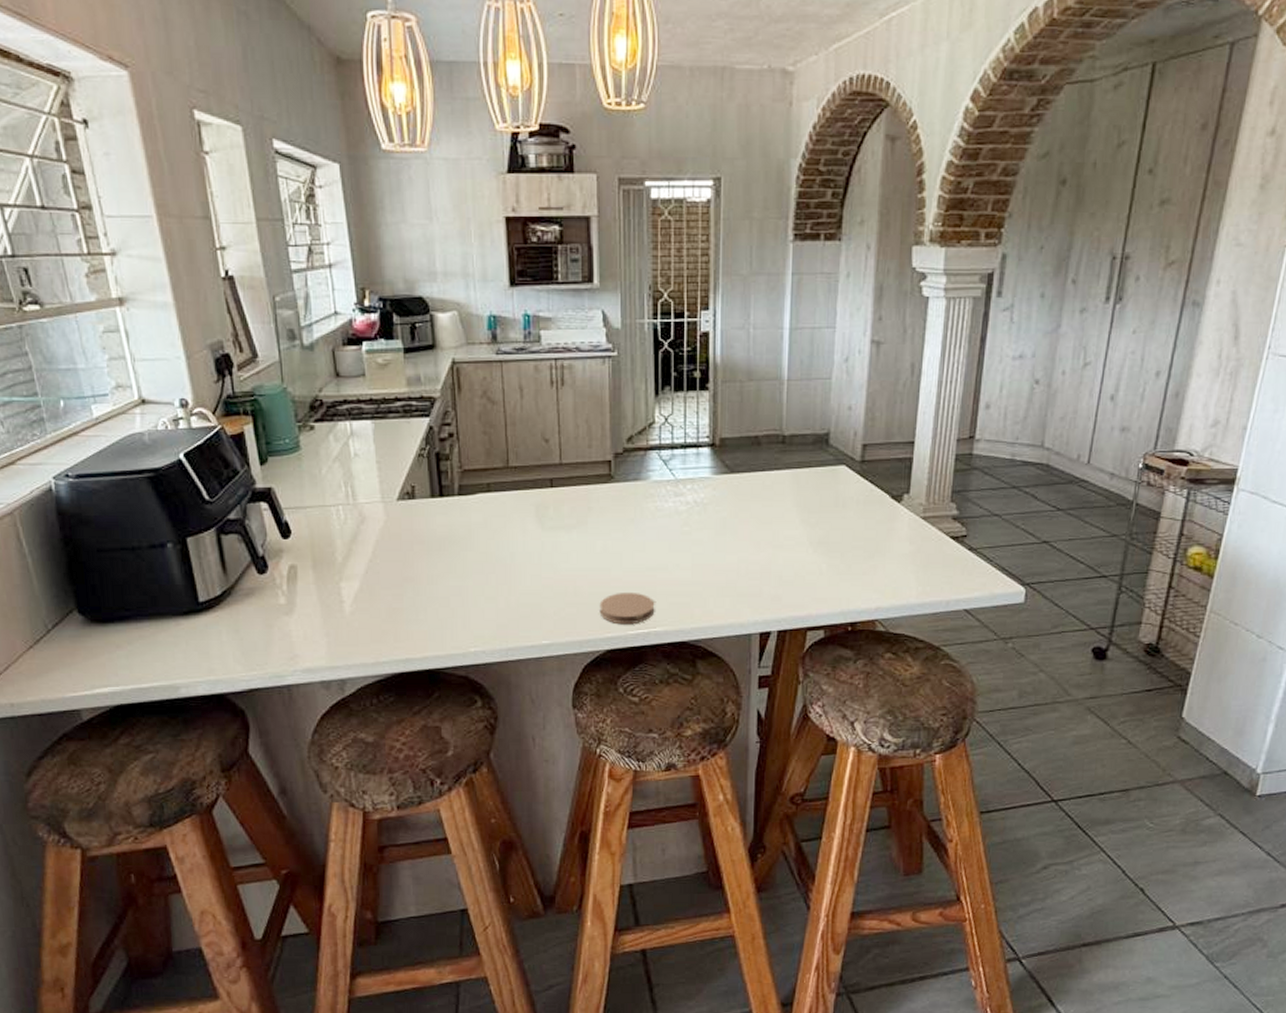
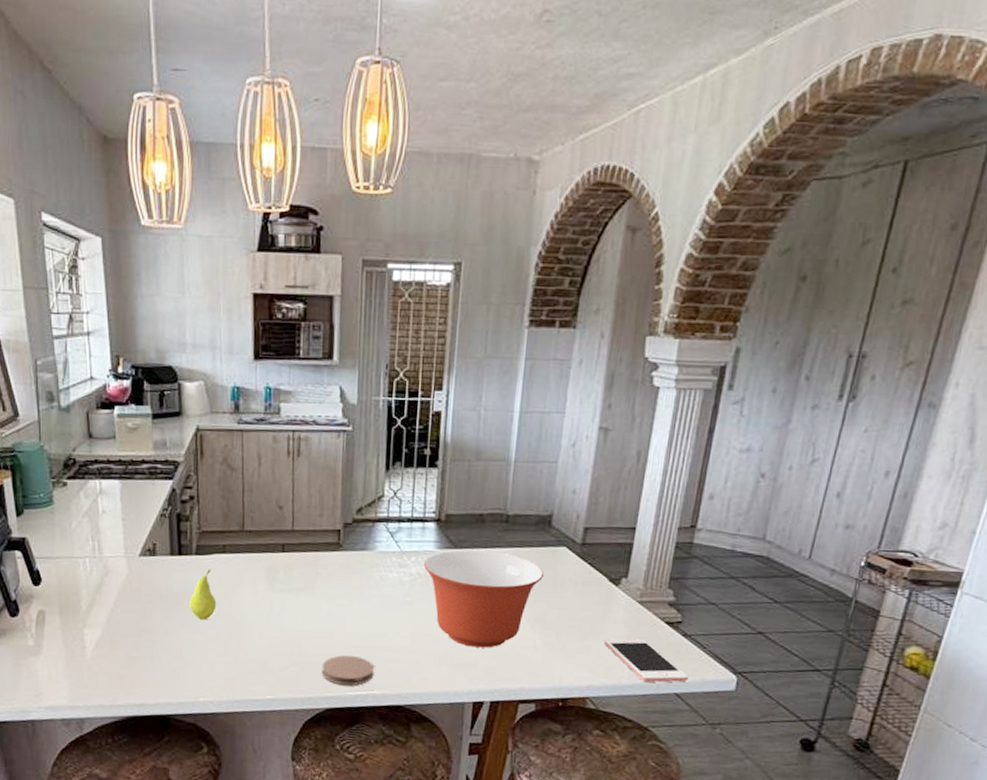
fruit: none [454,510,484,564] -> present [190,569,217,620]
mixing bowl: none [700,474,824,575] -> present [423,549,544,648]
cell phone: none [890,556,977,599] -> present [604,638,689,683]

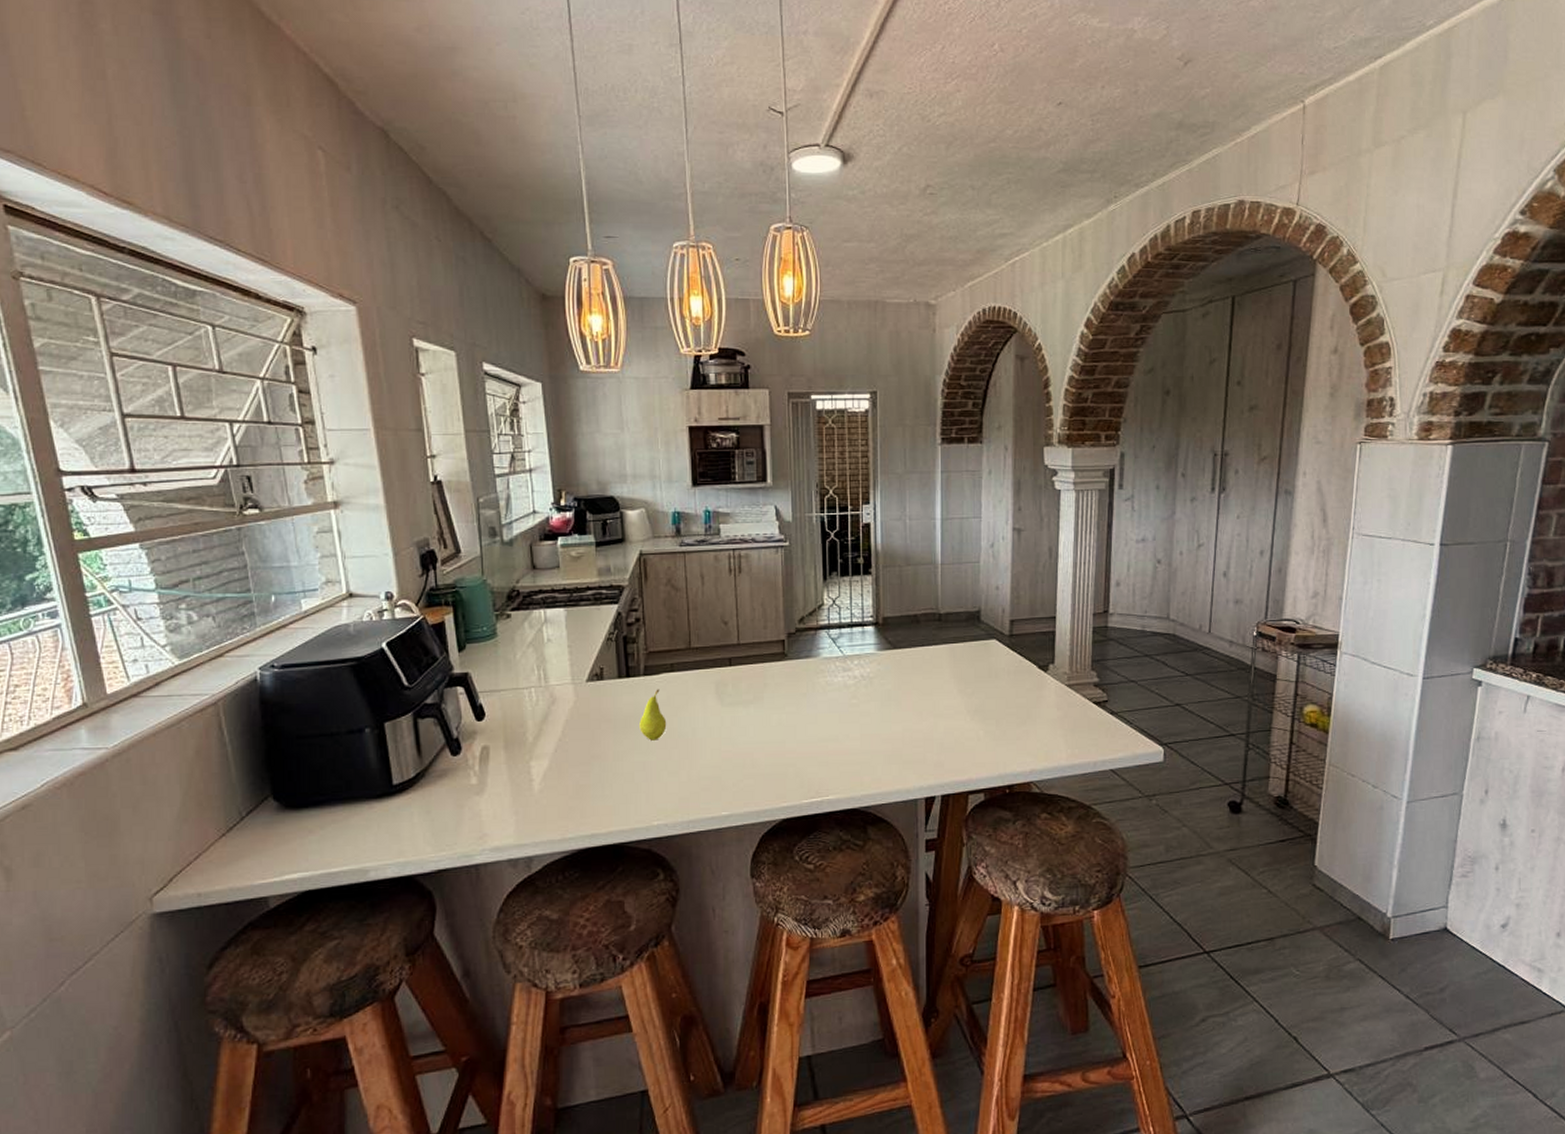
coaster: present [321,655,375,686] -> none [775,762,827,794]
mixing bowl: present [423,549,544,648] -> none [866,649,978,743]
cell phone: present [604,638,689,683] -> none [1041,721,1121,761]

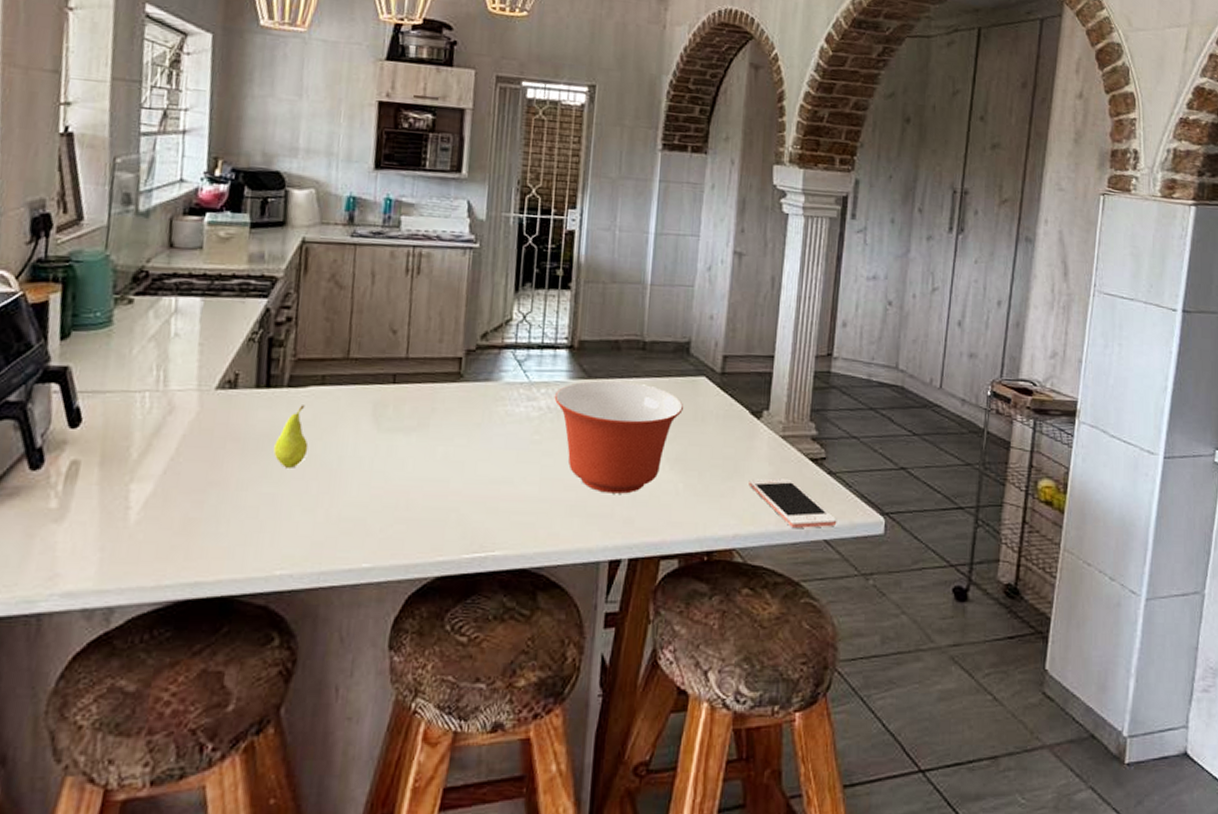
mixing bowl: none [866,649,978,743] -> present [554,380,683,494]
cell phone: none [1041,721,1121,761] -> present [749,478,837,528]

